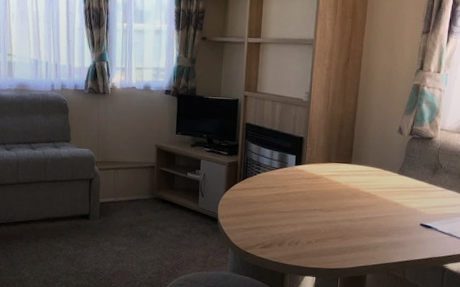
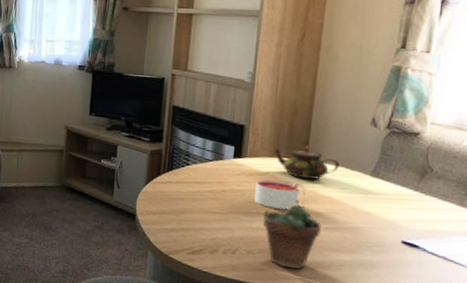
candle: none [312,181,347,206] -> present [254,179,300,210]
succulent plant: none [318,184,364,253] -> present [262,184,323,269]
teapot: none [326,152,376,180] -> present [274,146,340,180]

